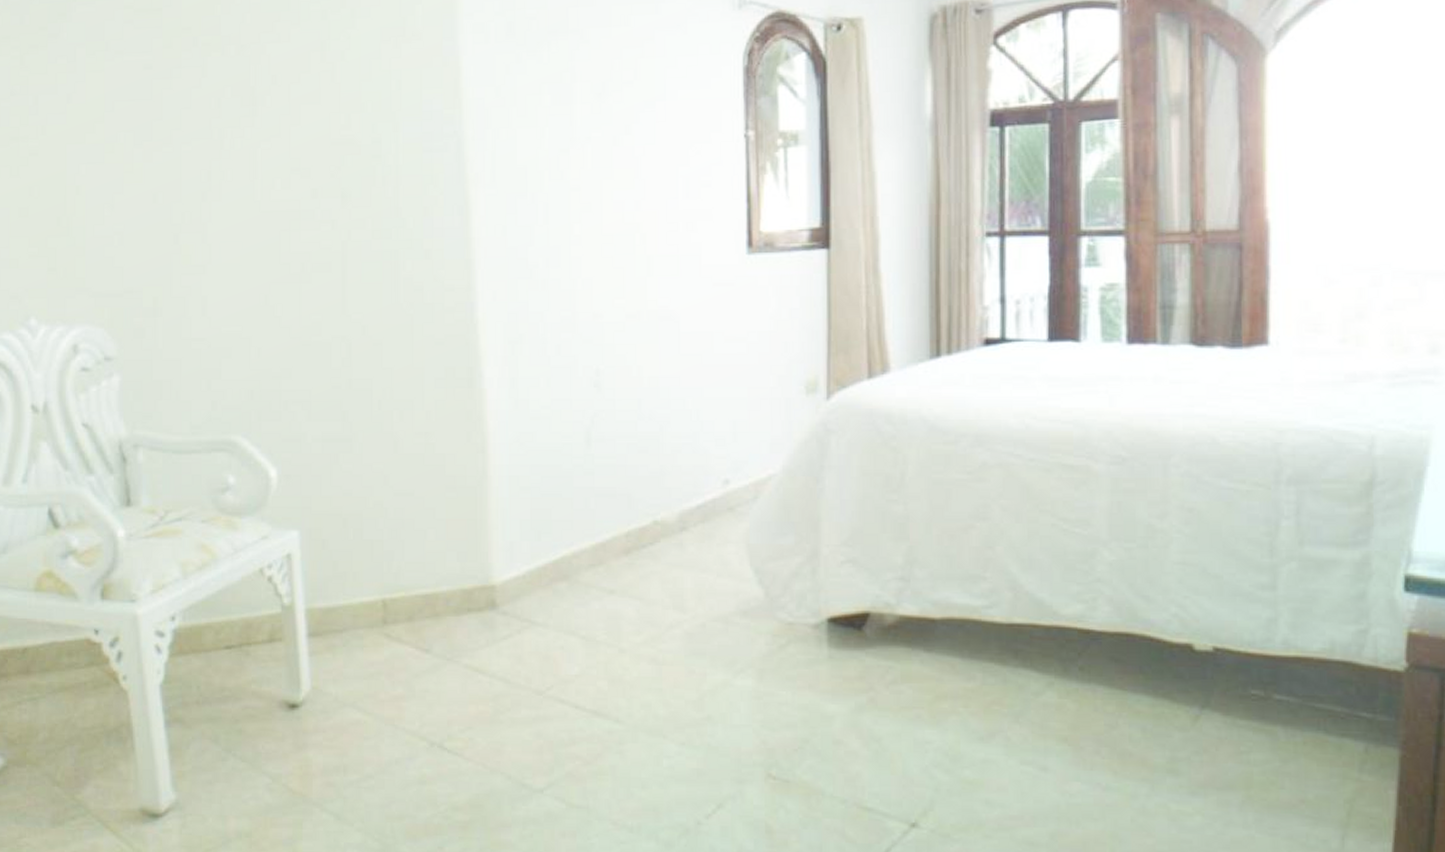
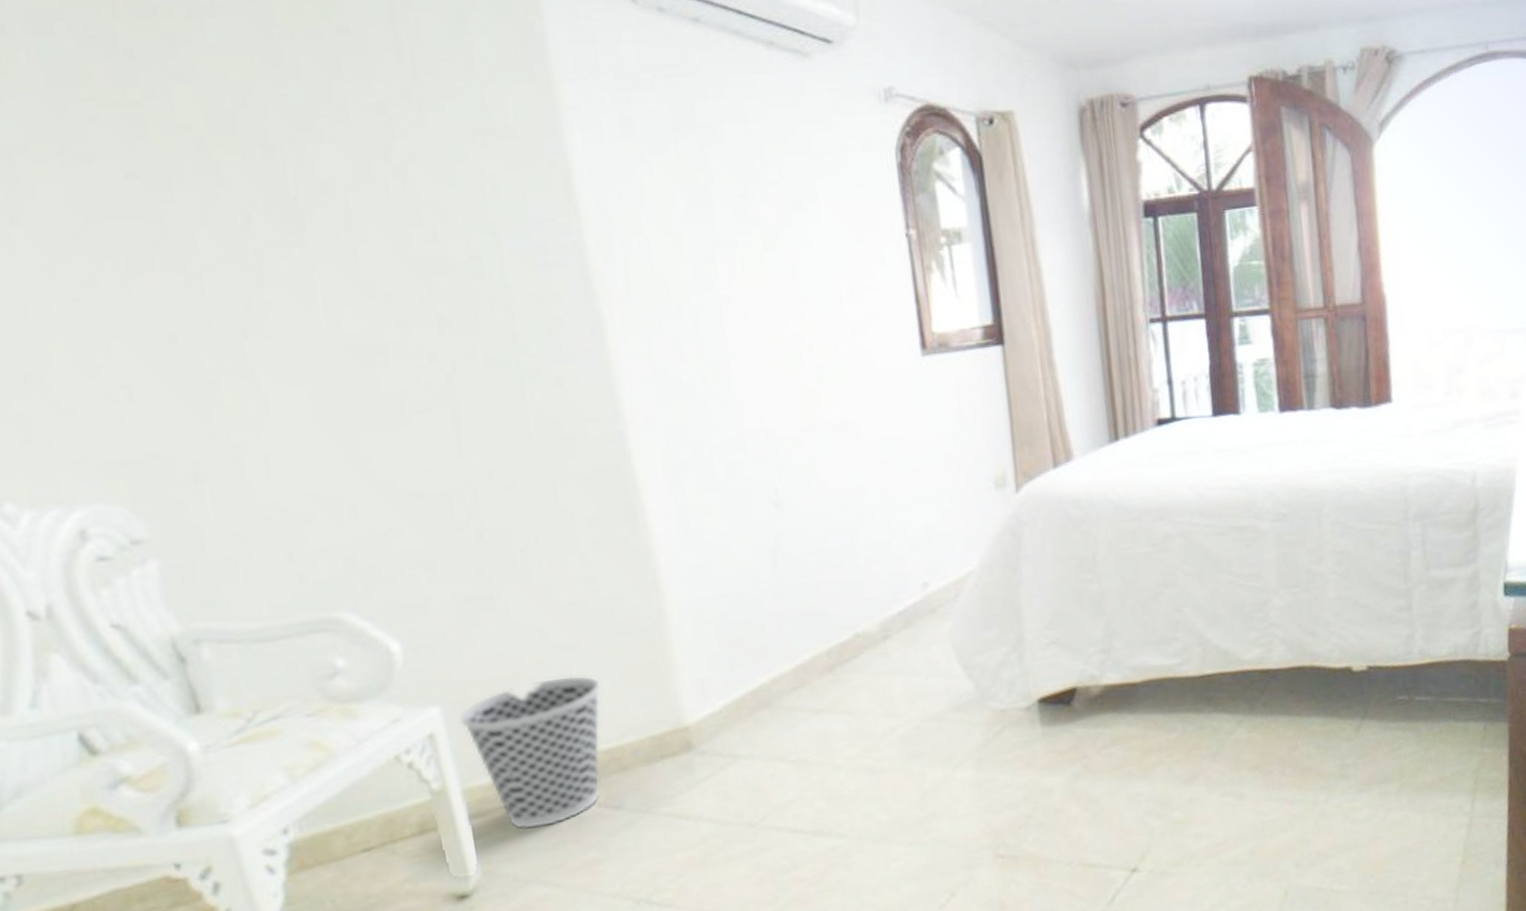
wastebasket: none [312,521,426,656] -> present [460,675,601,829]

